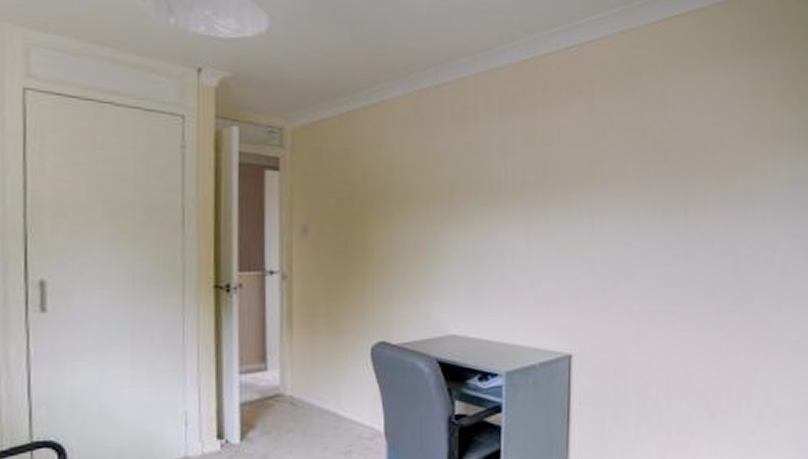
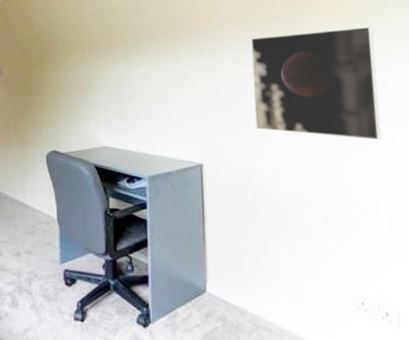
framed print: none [634,192,764,324] -> present [250,26,382,141]

